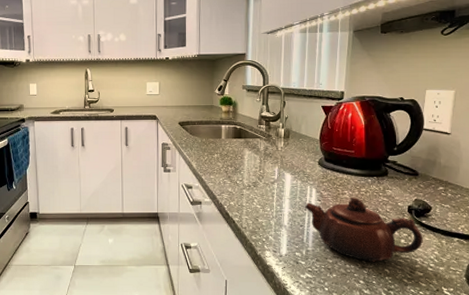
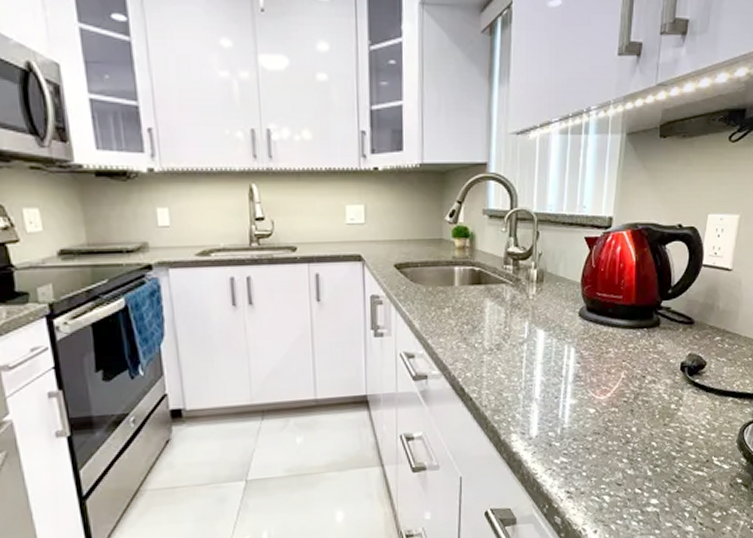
teapot: present [305,197,423,262] -> none [561,355,695,436]

